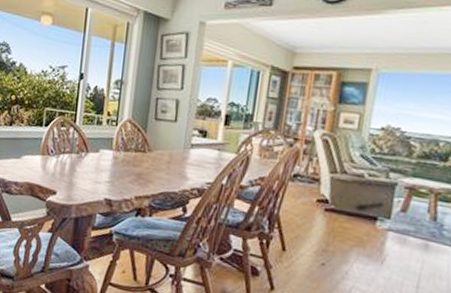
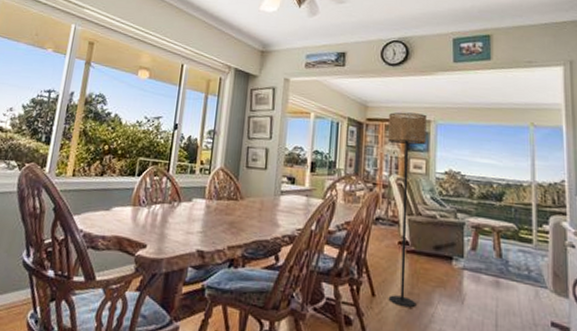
floor lamp: none [300,59,368,264] -> present [388,112,427,308]

